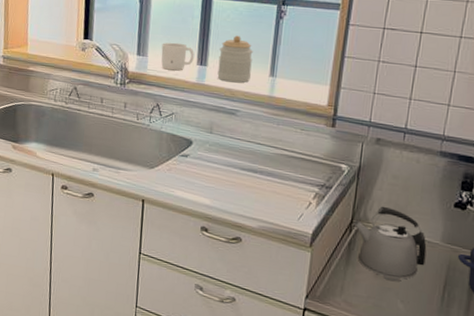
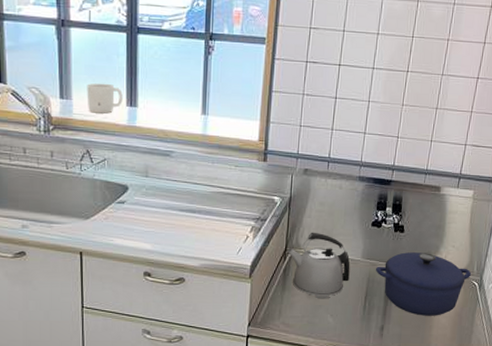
jar: present [217,35,253,83] -> none [149,73,183,123]

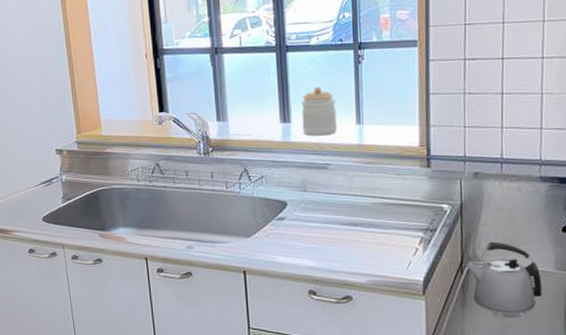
mug: present [87,83,123,114] -> none [241,102,276,132]
jar: none [149,73,183,123] -> present [301,86,337,136]

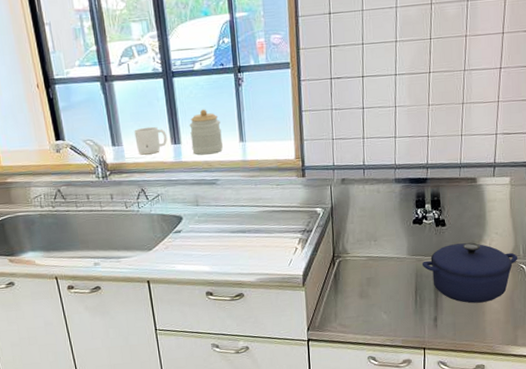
mug: none [241,102,276,132] -> present [134,126,167,155]
kettle: present [464,241,542,317] -> none [335,236,398,298]

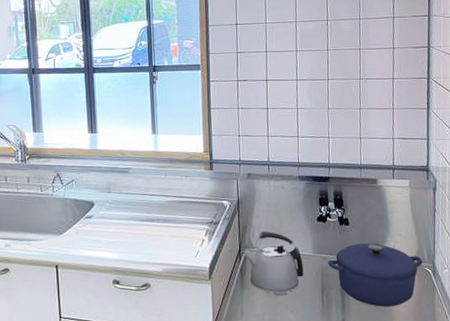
mug: present [134,126,167,155] -> none [55,116,85,142]
jar: present [189,109,223,155] -> none [106,102,136,145]
kettle: none [335,236,398,298] -> present [241,231,304,295]

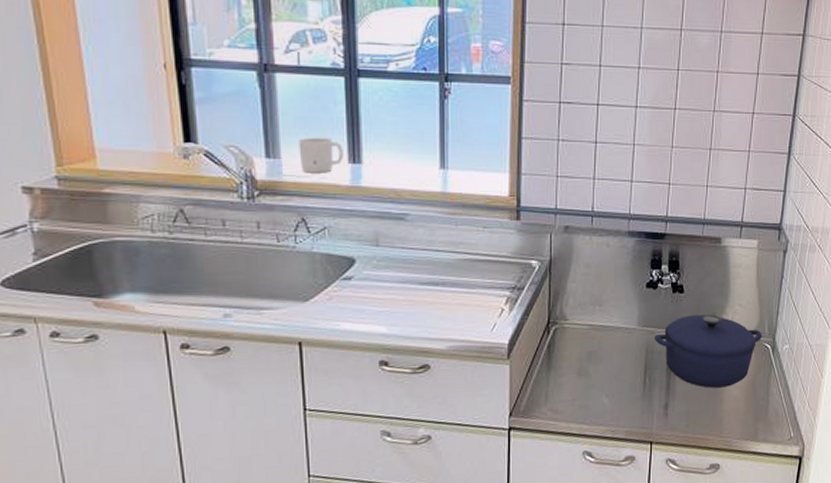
mug: none [55,116,85,142] -> present [298,137,344,173]
kettle: present [241,231,304,295] -> none [551,299,625,377]

